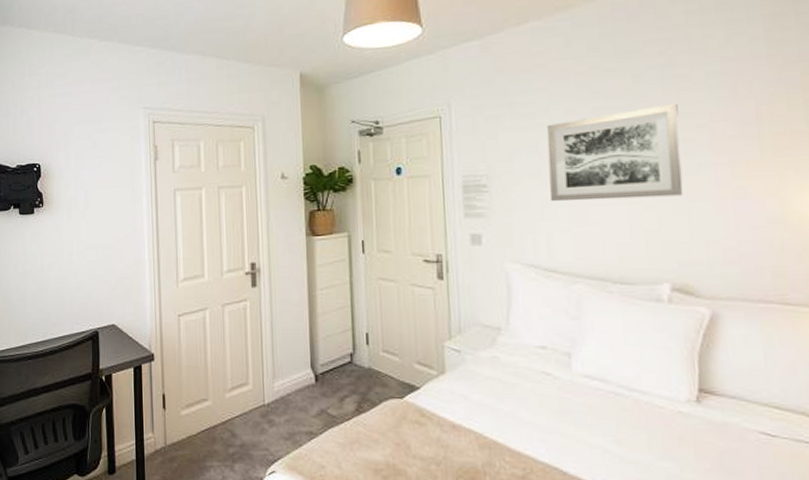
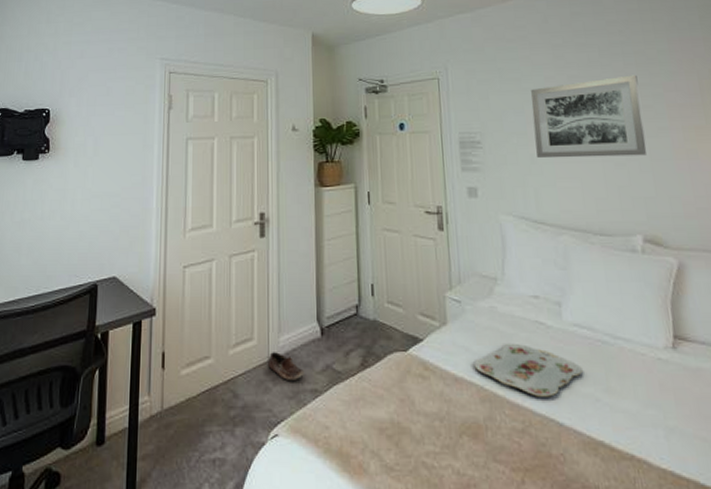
shoe: none [262,396,299,423] -> present [267,352,304,380]
serving tray: none [473,392,591,446] -> present [474,343,582,397]

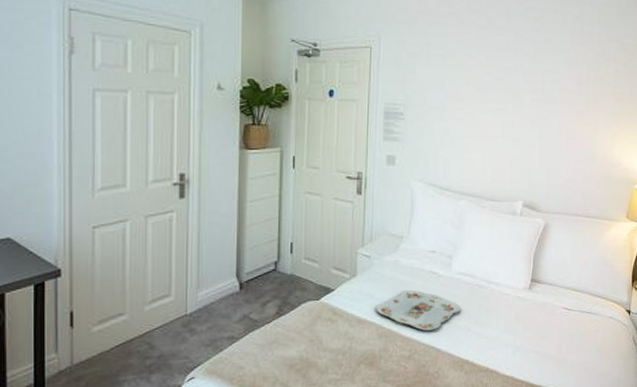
shoe: present [267,352,304,380] -> none [184,306,221,330]
wall art: present [531,75,647,158] -> none [450,61,542,134]

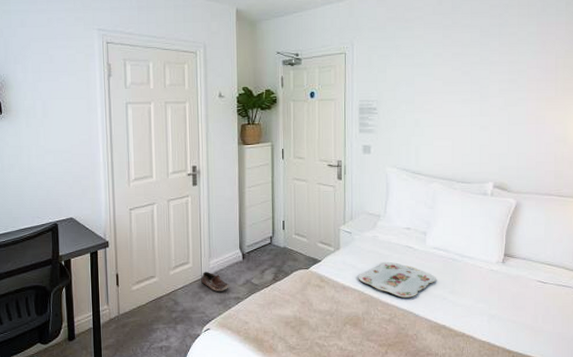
shoe: none [184,306,221,330] -> present [200,272,229,291]

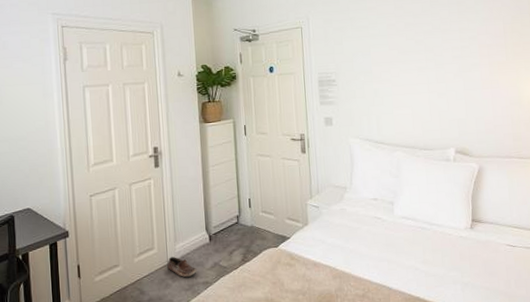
serving tray: present [358,261,436,298] -> none [328,234,407,271]

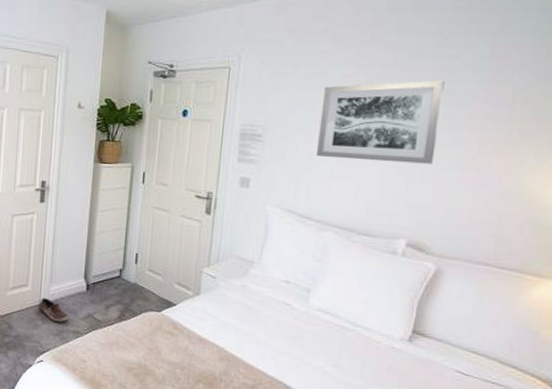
wall art: none [376,21,462,92] -> present [317,80,445,165]

